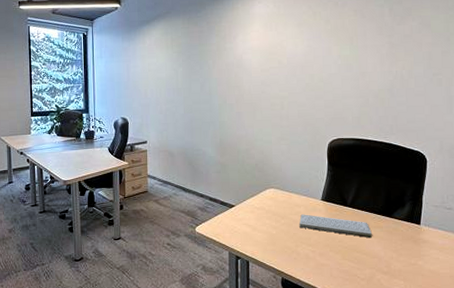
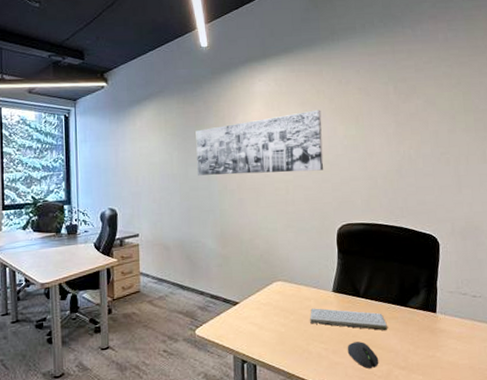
wall art: none [199,31,318,90] -> present [195,110,324,176]
computer mouse: none [333,247,363,271] -> present [347,341,379,369]

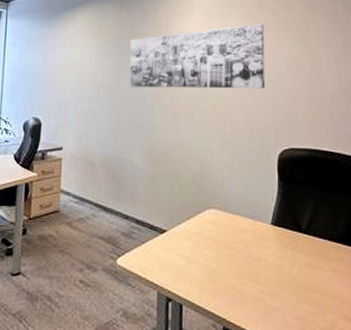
keyboard: present [310,308,387,331] -> none [245,242,332,274]
computer mouse: present [347,341,379,369] -> none [286,285,322,317]

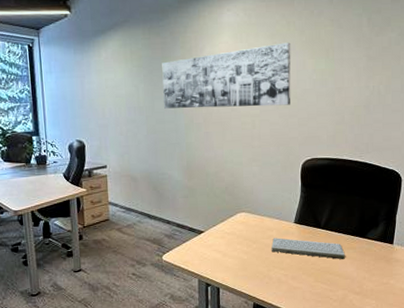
keyboard: none [245,242,332,274] -> present [272,238,345,260]

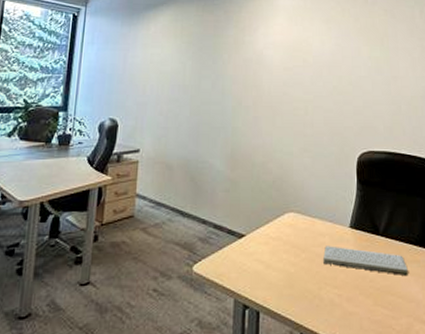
wall art: present [162,42,291,109] -> none [211,28,346,92]

